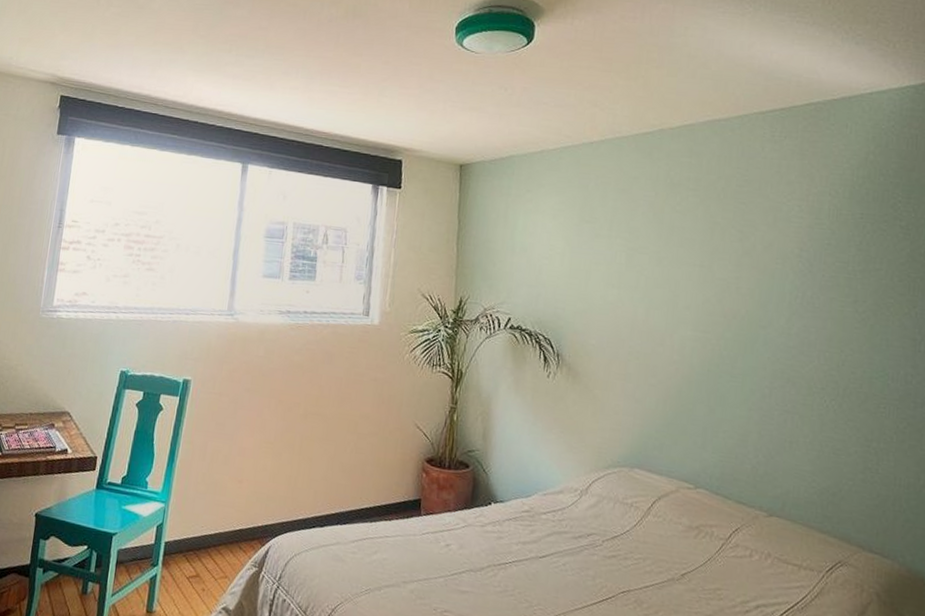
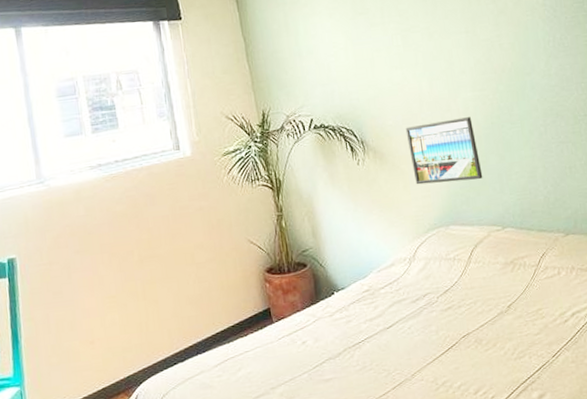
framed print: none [606,351,686,427] -> present [405,117,483,185]

